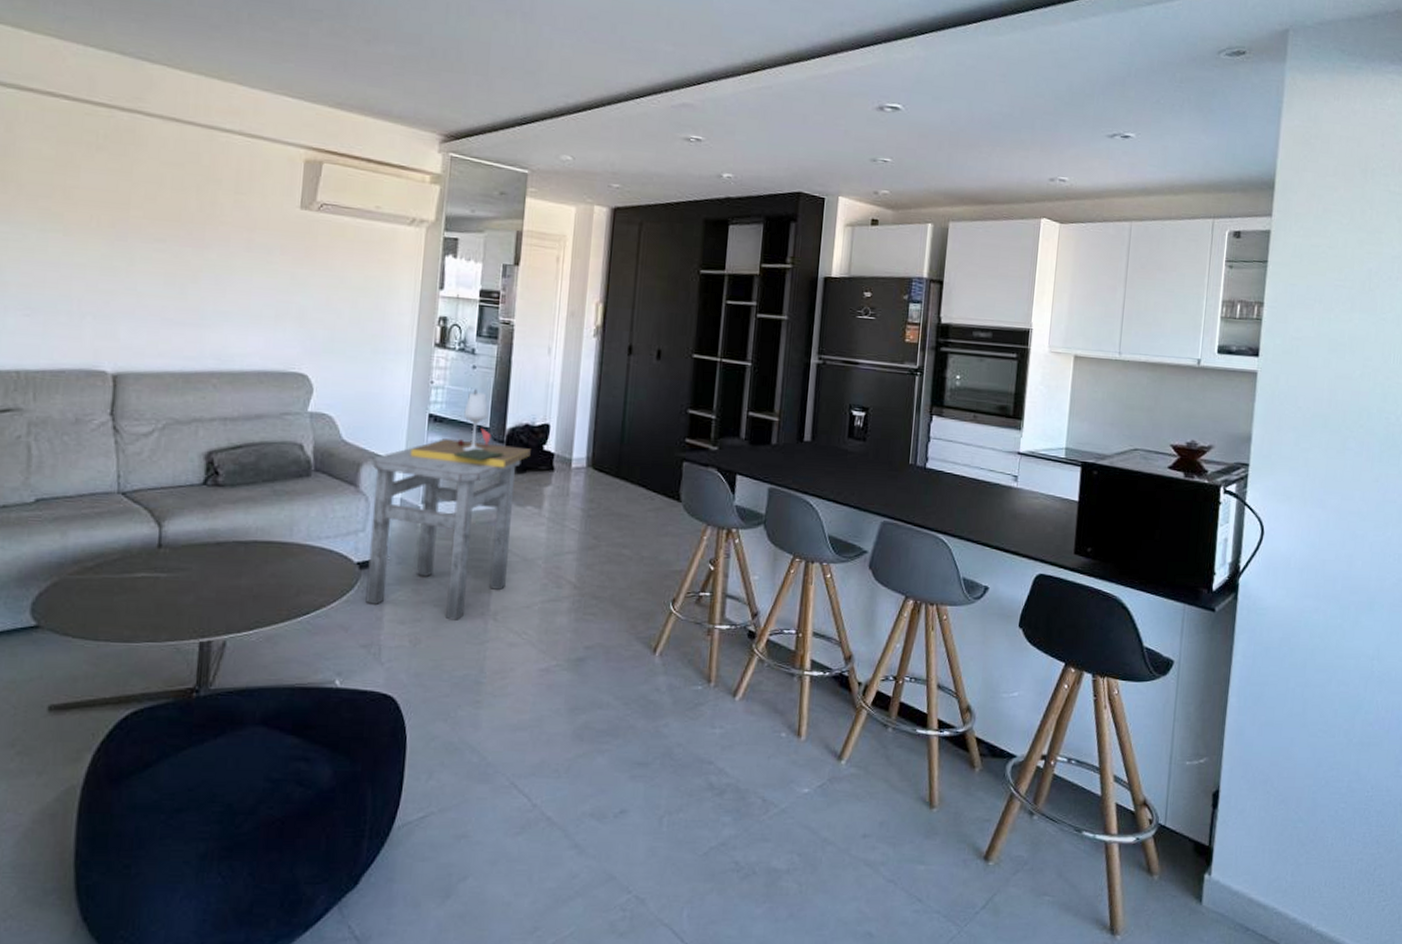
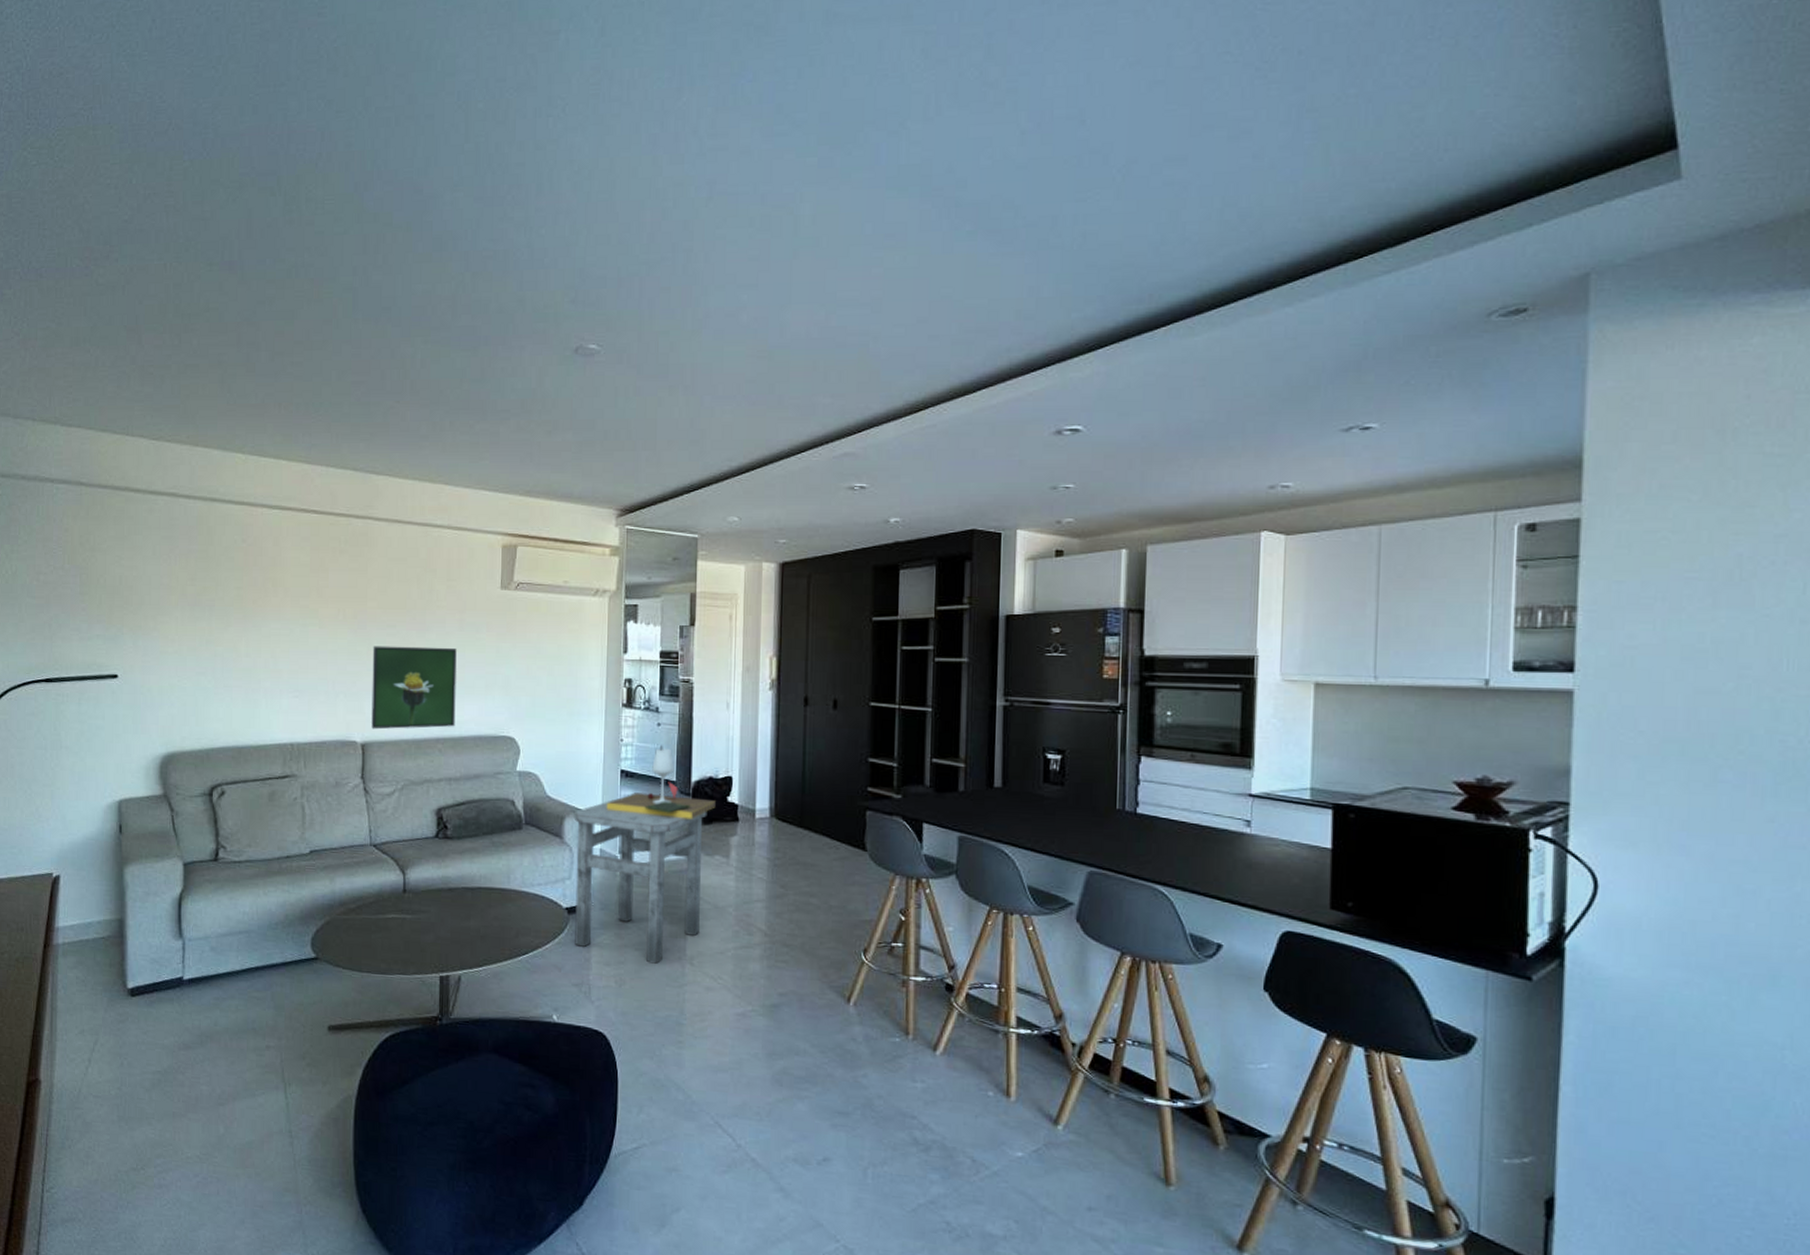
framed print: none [127,261,242,360] -> present [371,646,457,730]

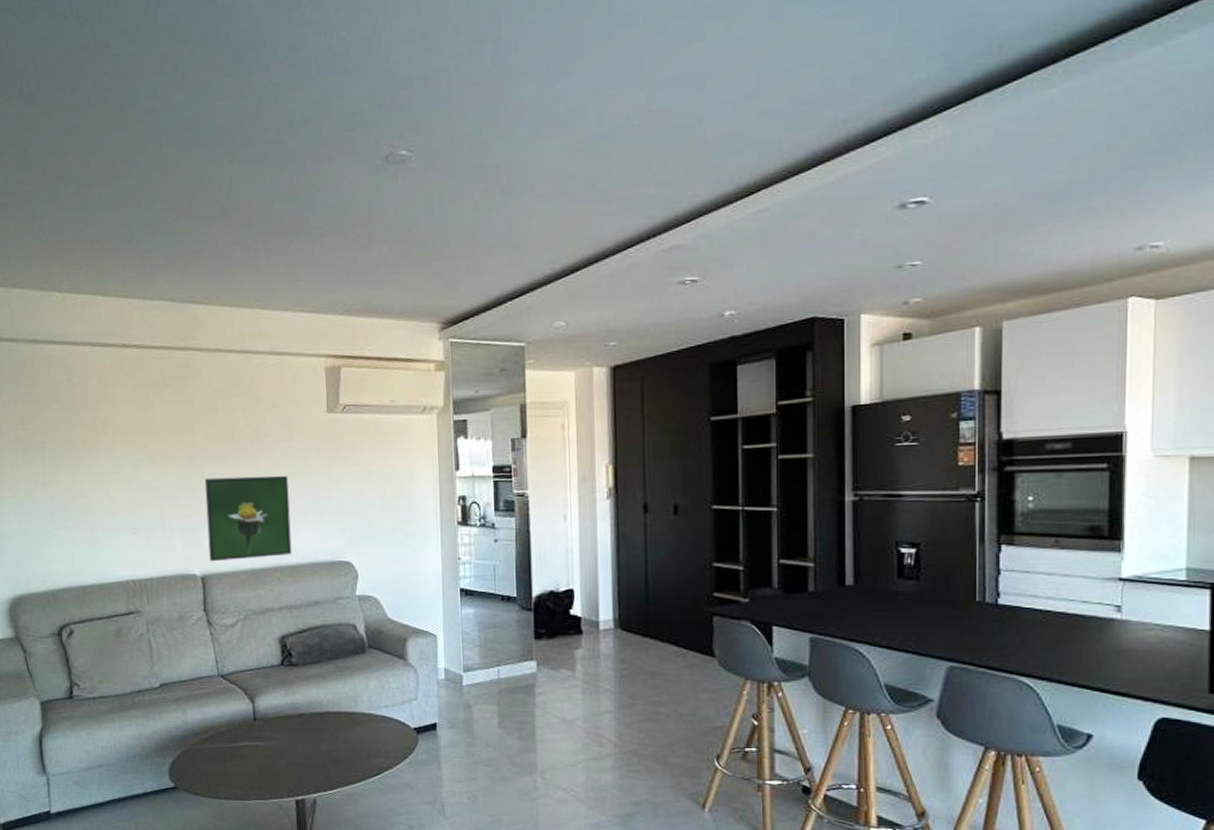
side table: present [573,798,707,964] -> none [416,617,550,779]
cocktail glass: present [606,745,716,820] -> none [448,562,558,635]

